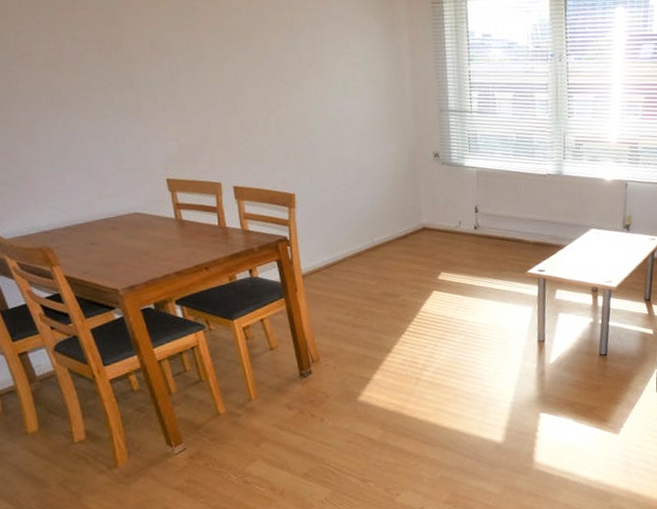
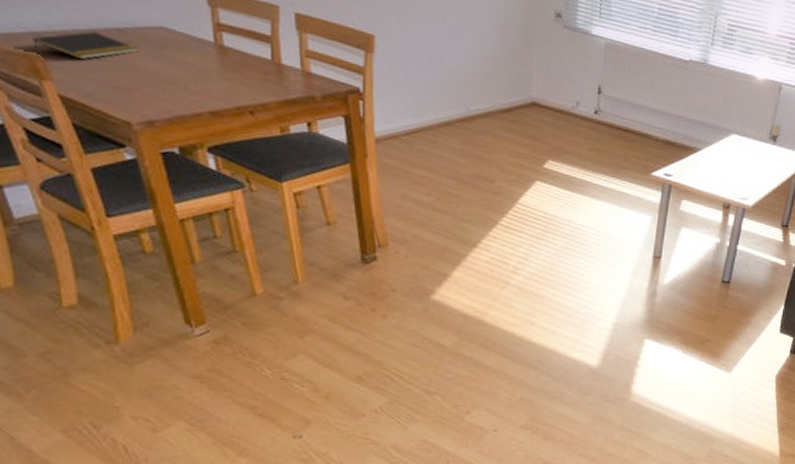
notepad: none [44,224,120,247] -> present [33,31,138,60]

